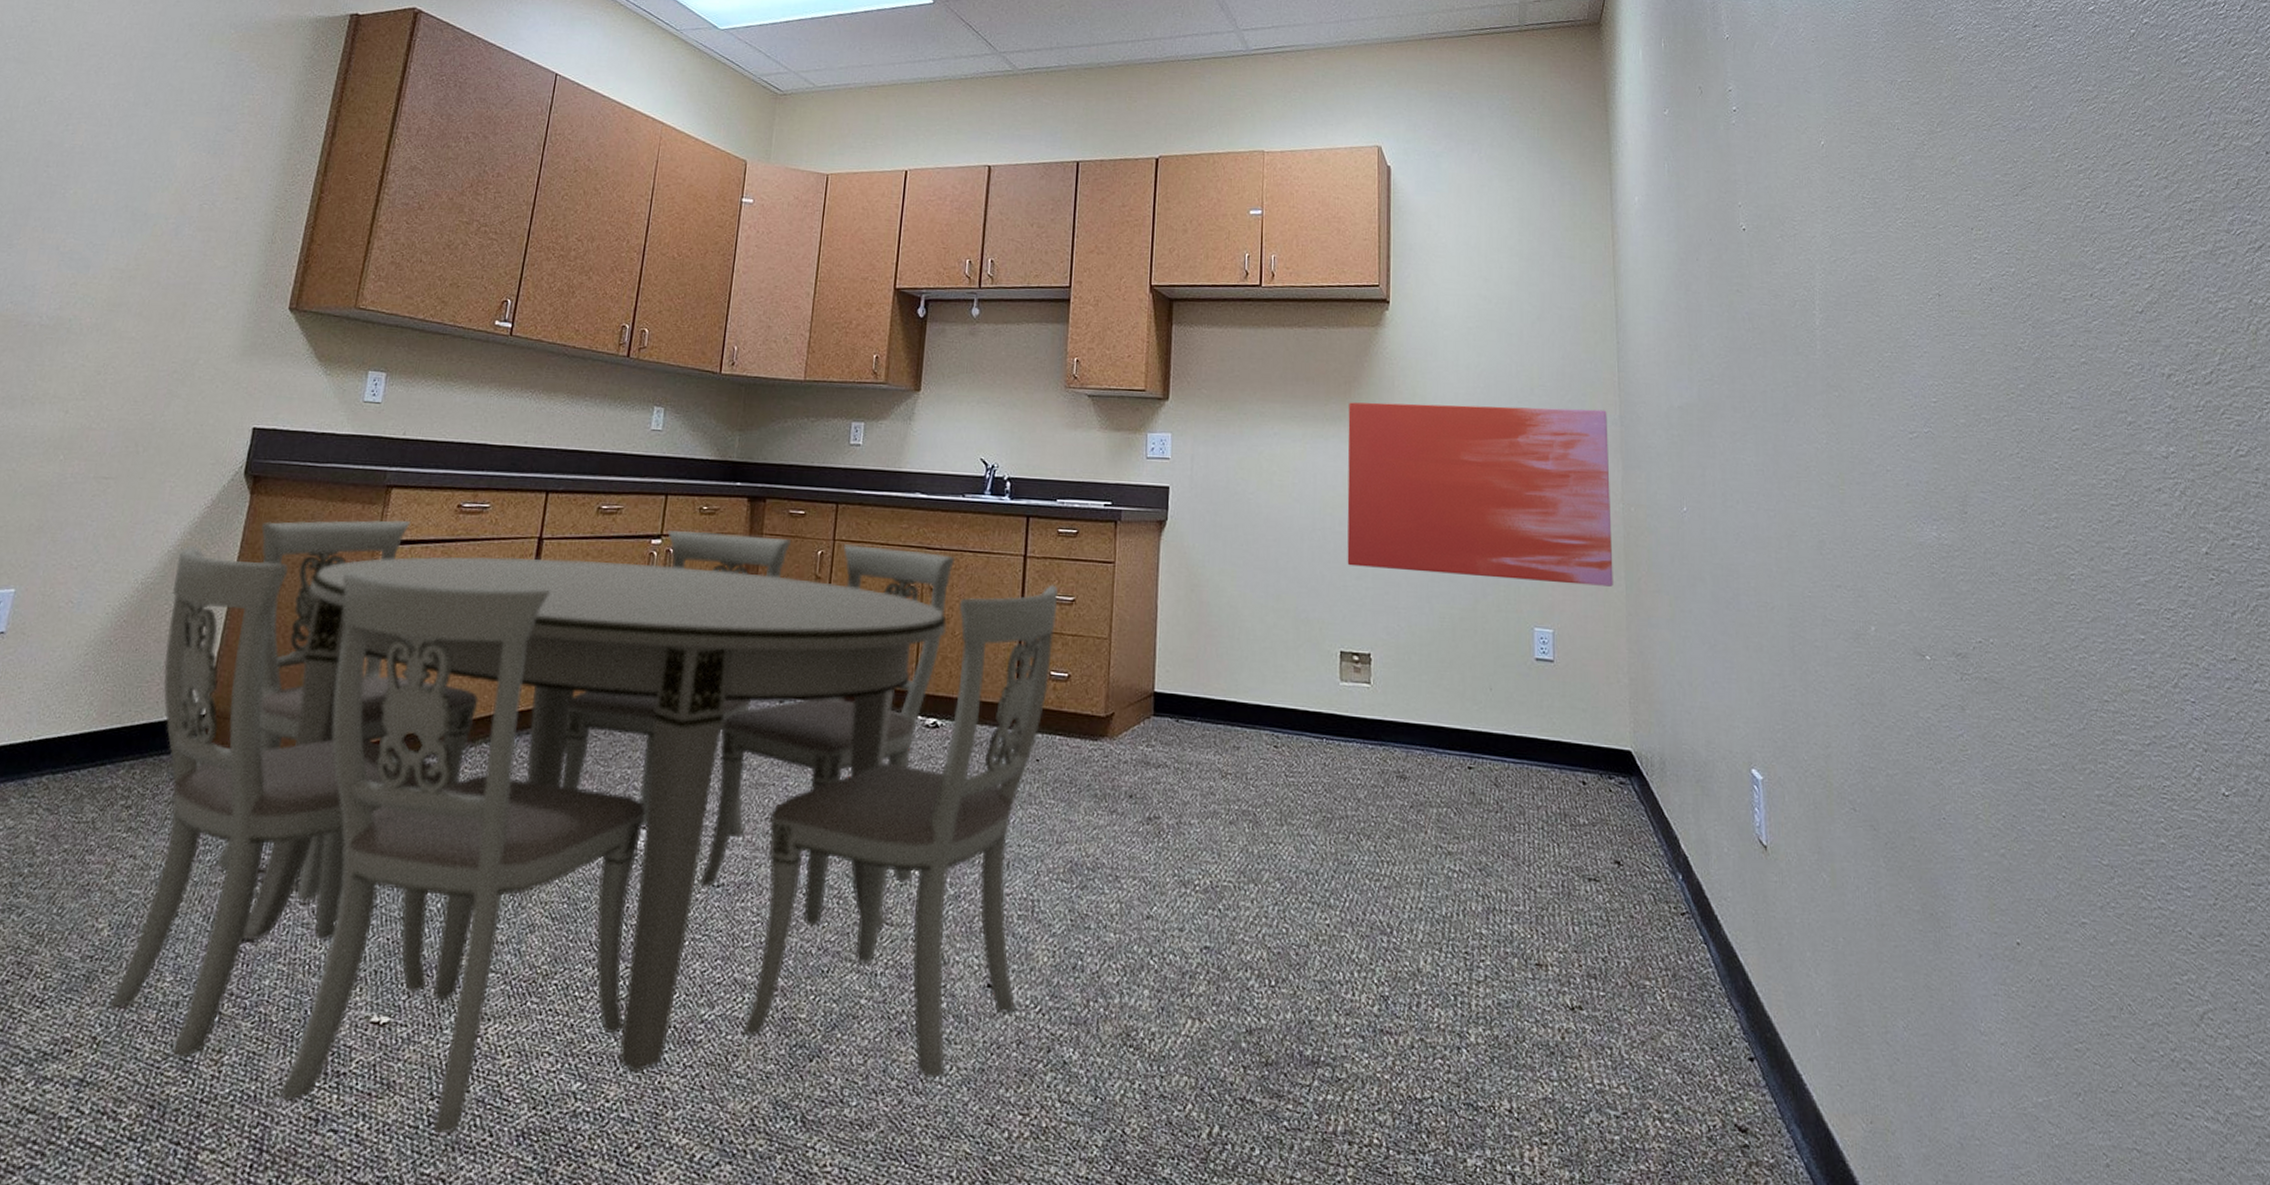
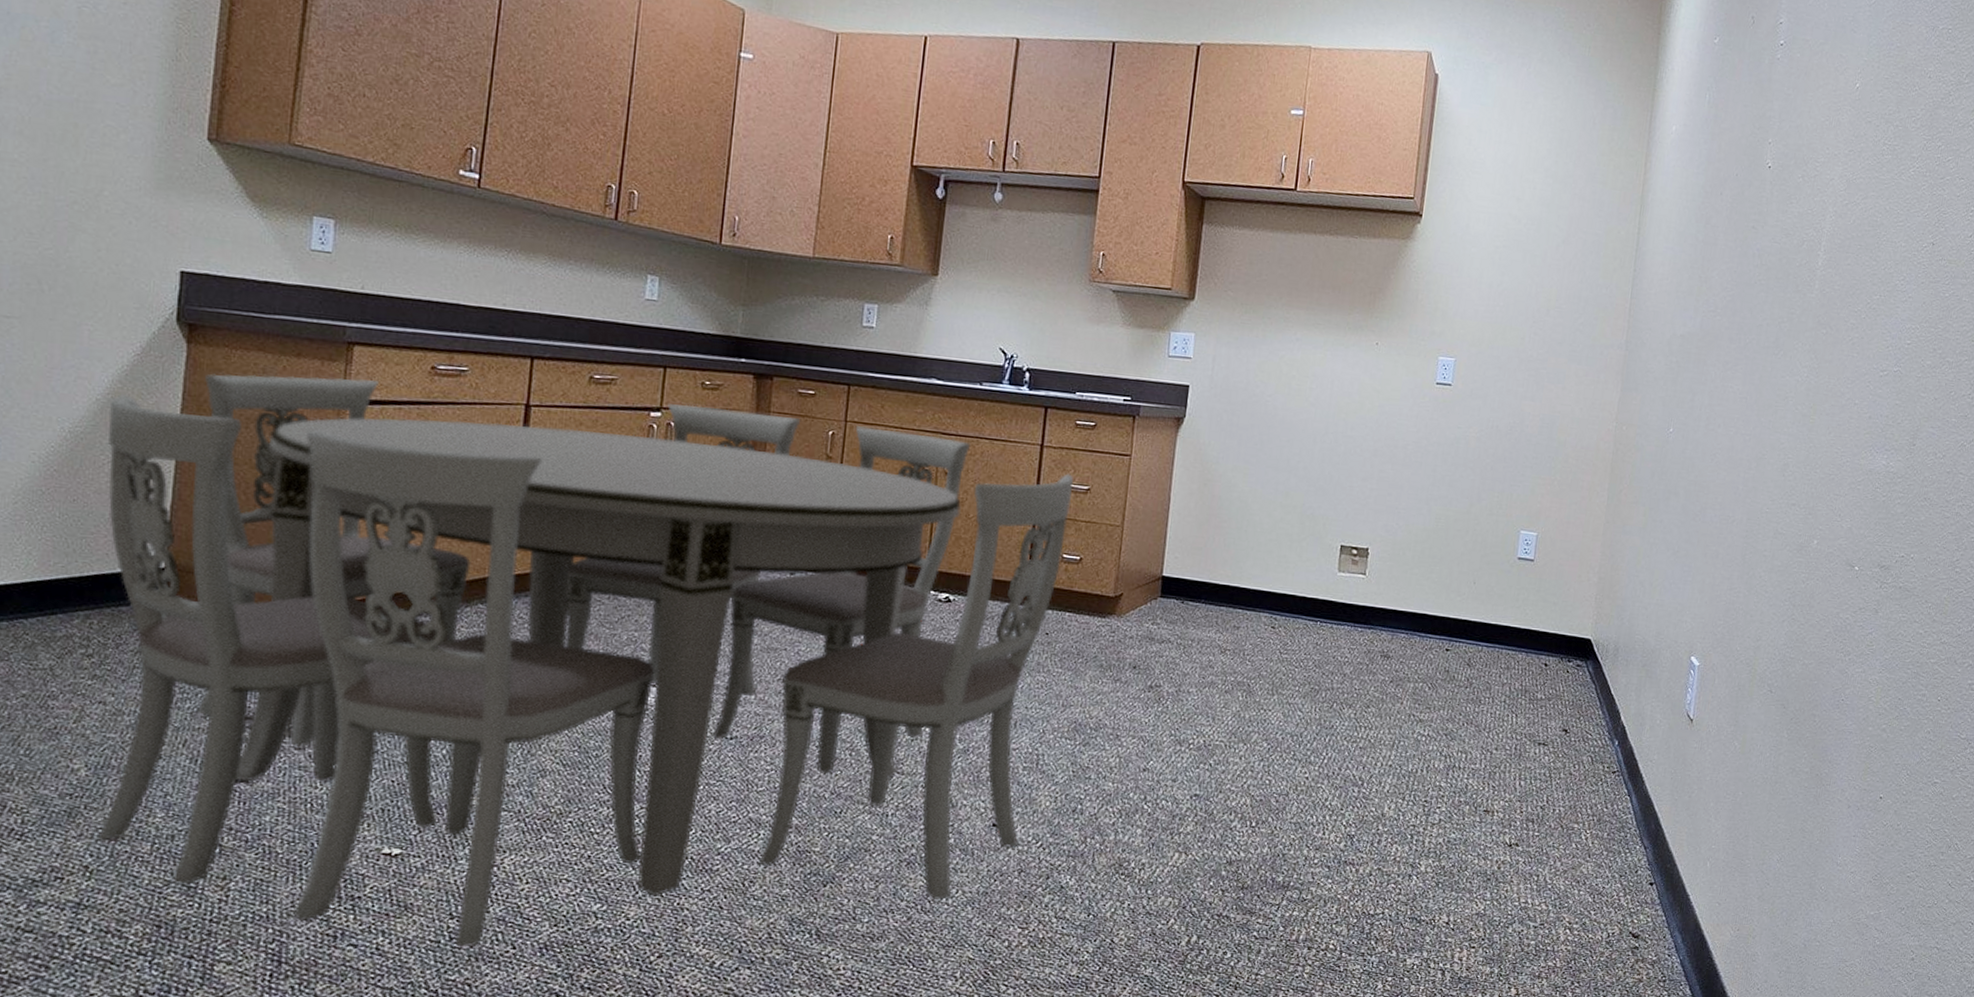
wall art: present [1347,402,1613,587] -> none [1355,313,1615,497]

